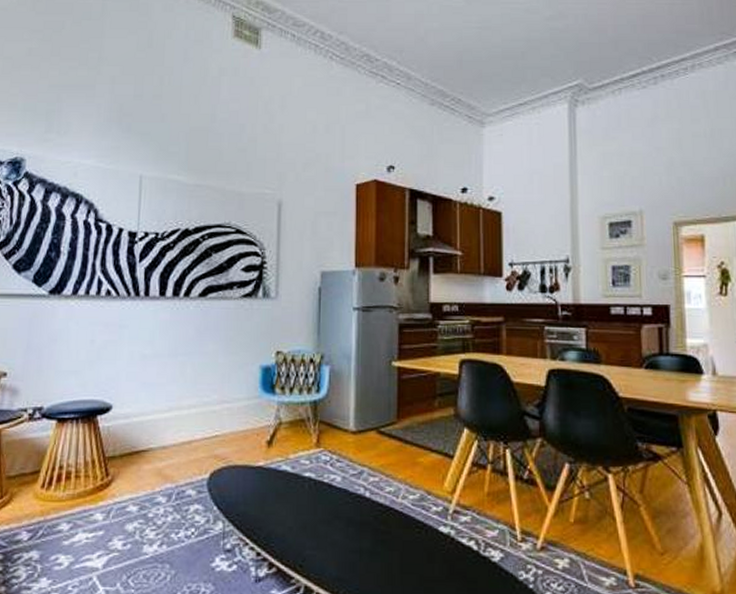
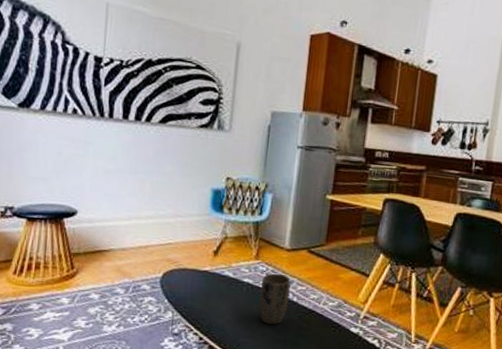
plant pot: none [324,462,361,530] -> present [259,273,291,325]

